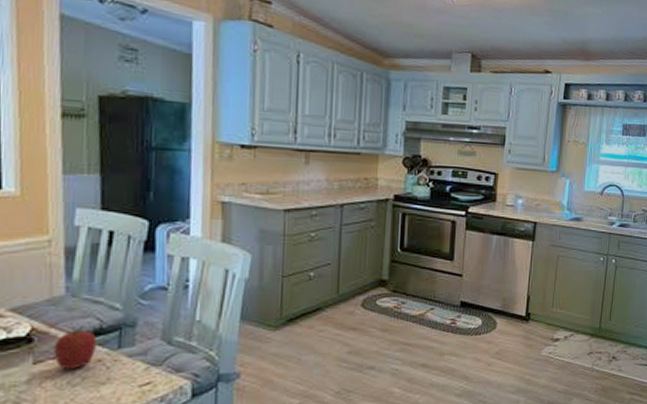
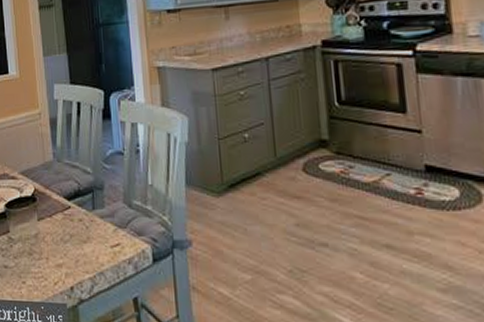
fruit: present [53,326,98,370] -> none [49,188,78,228]

